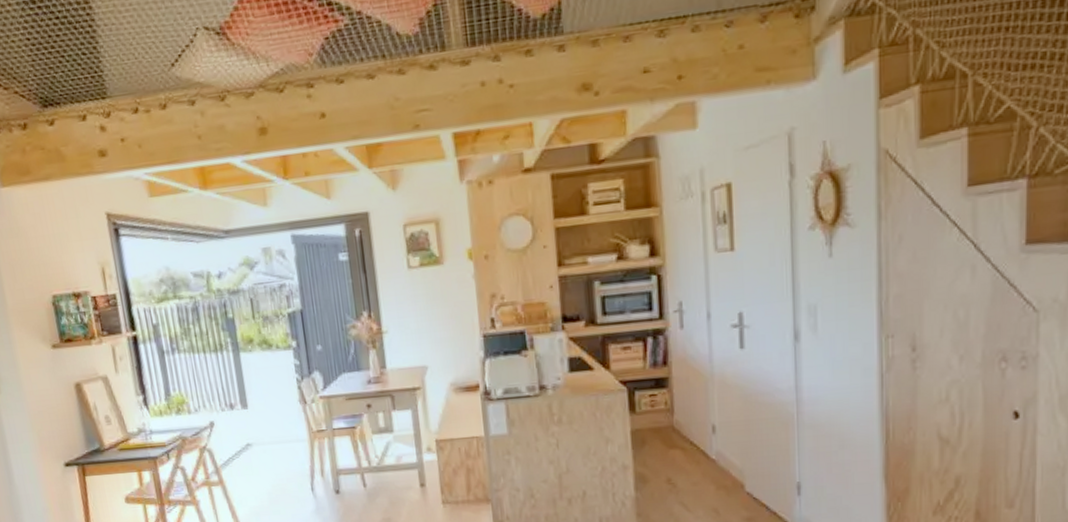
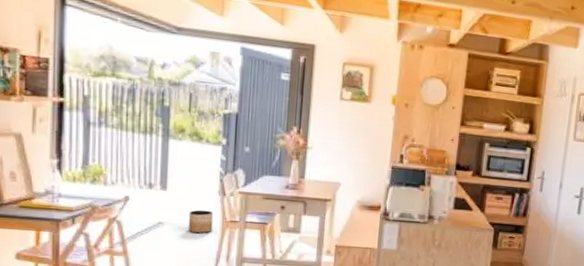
planter: none [273,423,301,451] -> present [188,209,214,234]

